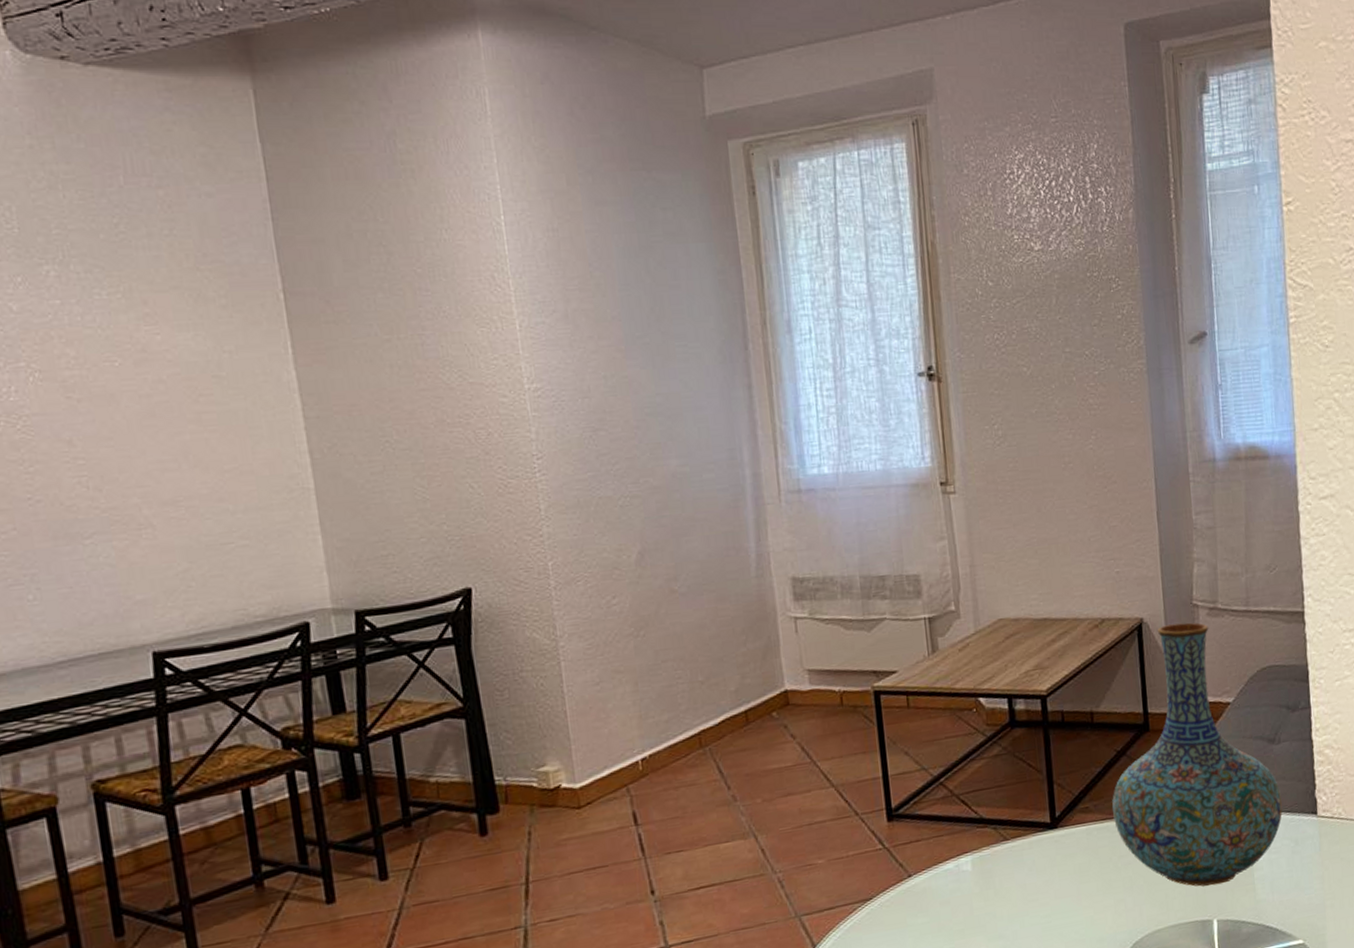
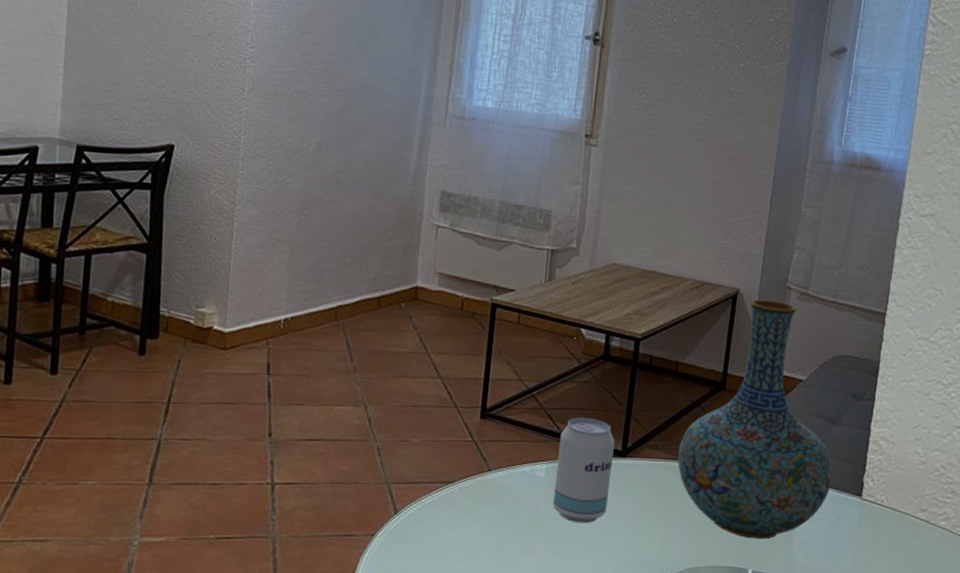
beverage can: none [980,793,1048,913] -> present [552,418,615,524]

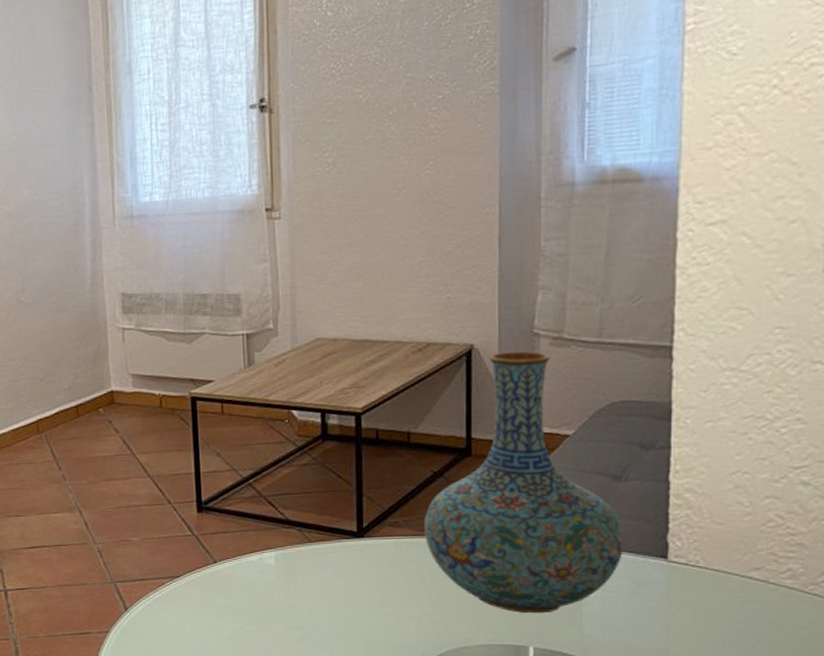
beverage can: present [552,418,615,524] -> none [285,501,349,609]

